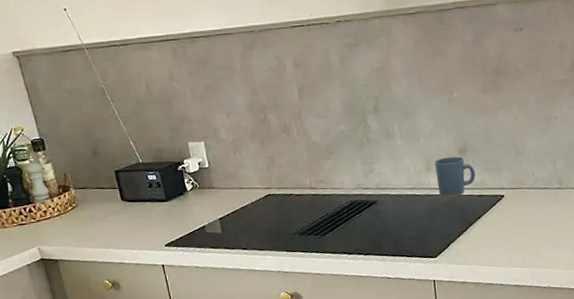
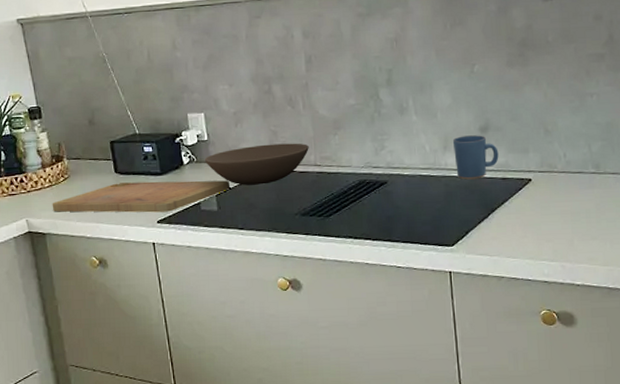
cutting board: none [62,204,232,240] -> present [52,180,230,213]
bowl: none [206,168,304,209] -> present [204,143,309,185]

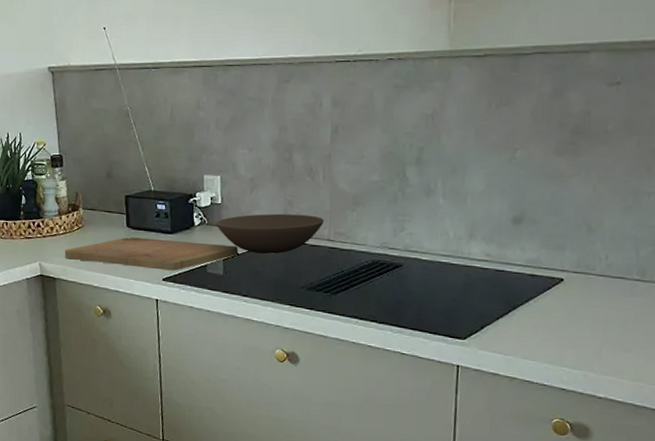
mug: present [452,135,499,180] -> none [480,225,531,273]

